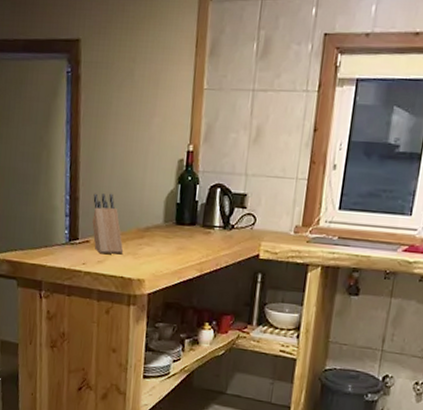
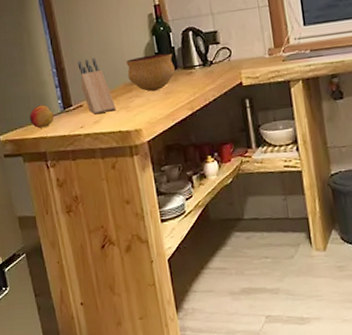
fruit: none [32,231,58,256] -> present [29,105,54,128]
bowl: none [142,203,195,244] -> present [126,53,175,92]

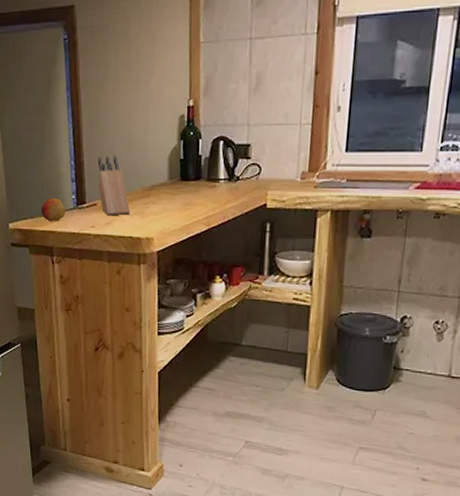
bowl: present [126,53,175,92] -> none [148,160,198,201]

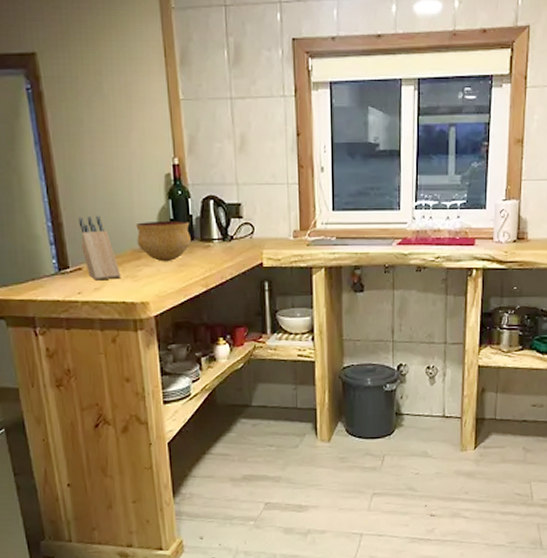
fruit: present [41,198,66,221] -> none [16,263,47,289]
bowl: none [148,160,198,201] -> present [136,220,191,262]

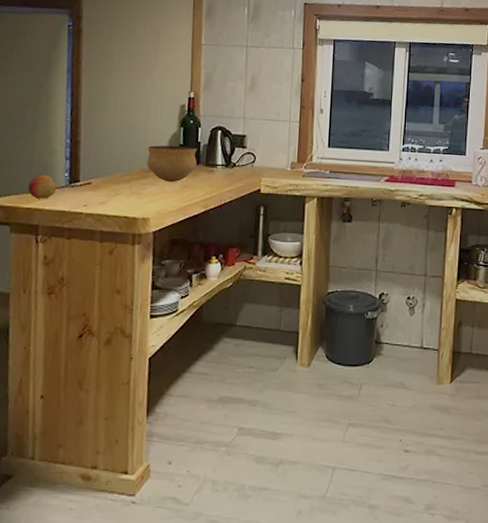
fruit: none [16,263,47,289] -> present [28,174,57,199]
knife block: present [78,215,121,281] -> none [94,136,128,195]

